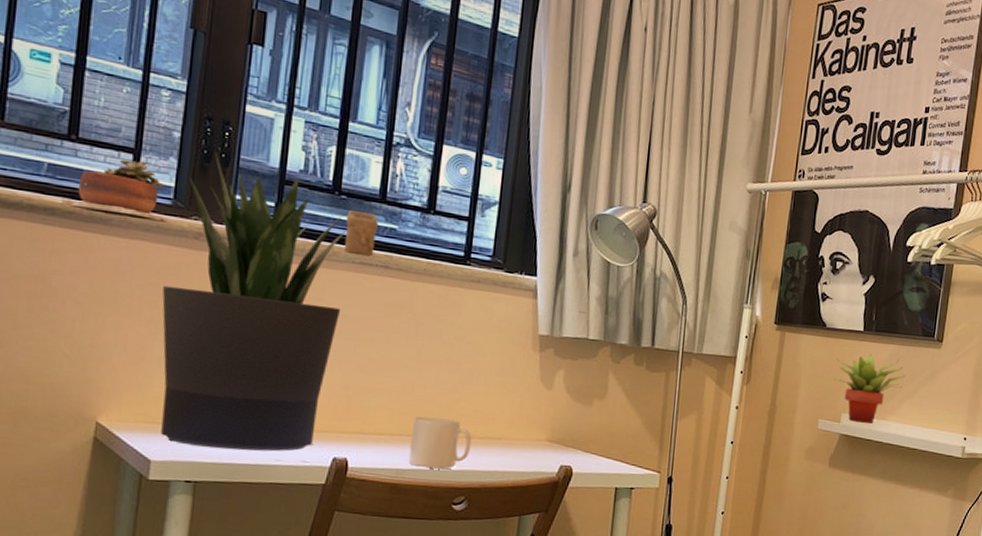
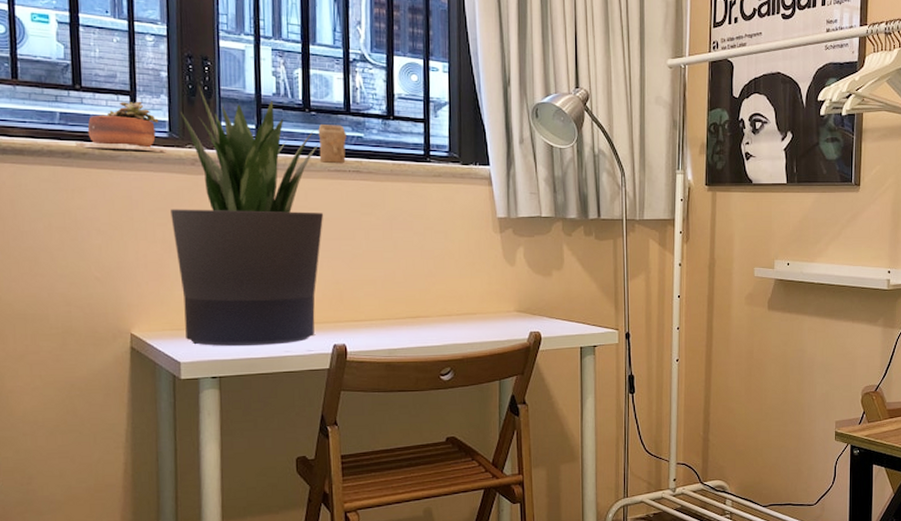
mug: present [408,416,472,469] -> none [397,301,451,346]
succulent plant: present [833,354,906,425] -> none [764,203,830,268]

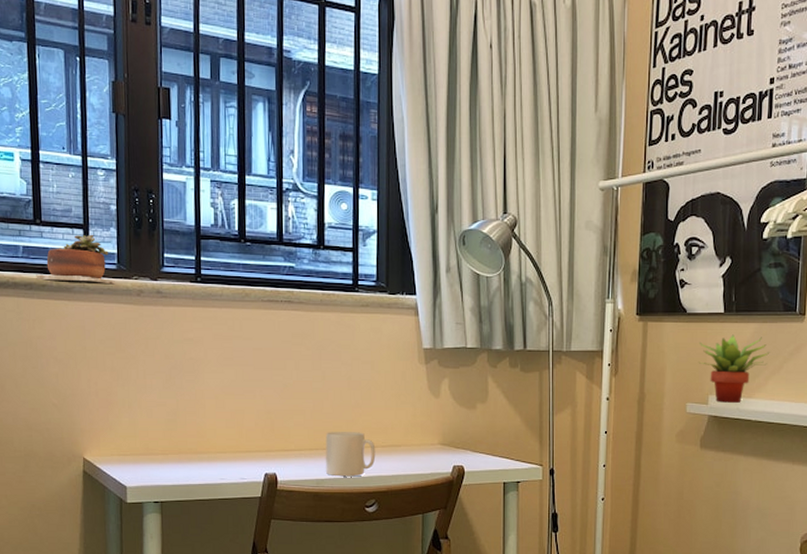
planter: present [171,86,324,347] -> none [119,219,257,473]
candle: present [318,123,346,164] -> none [252,254,279,294]
mug: none [397,301,451,346] -> present [325,432,376,477]
succulent plant: none [764,203,830,268] -> present [698,334,770,404]

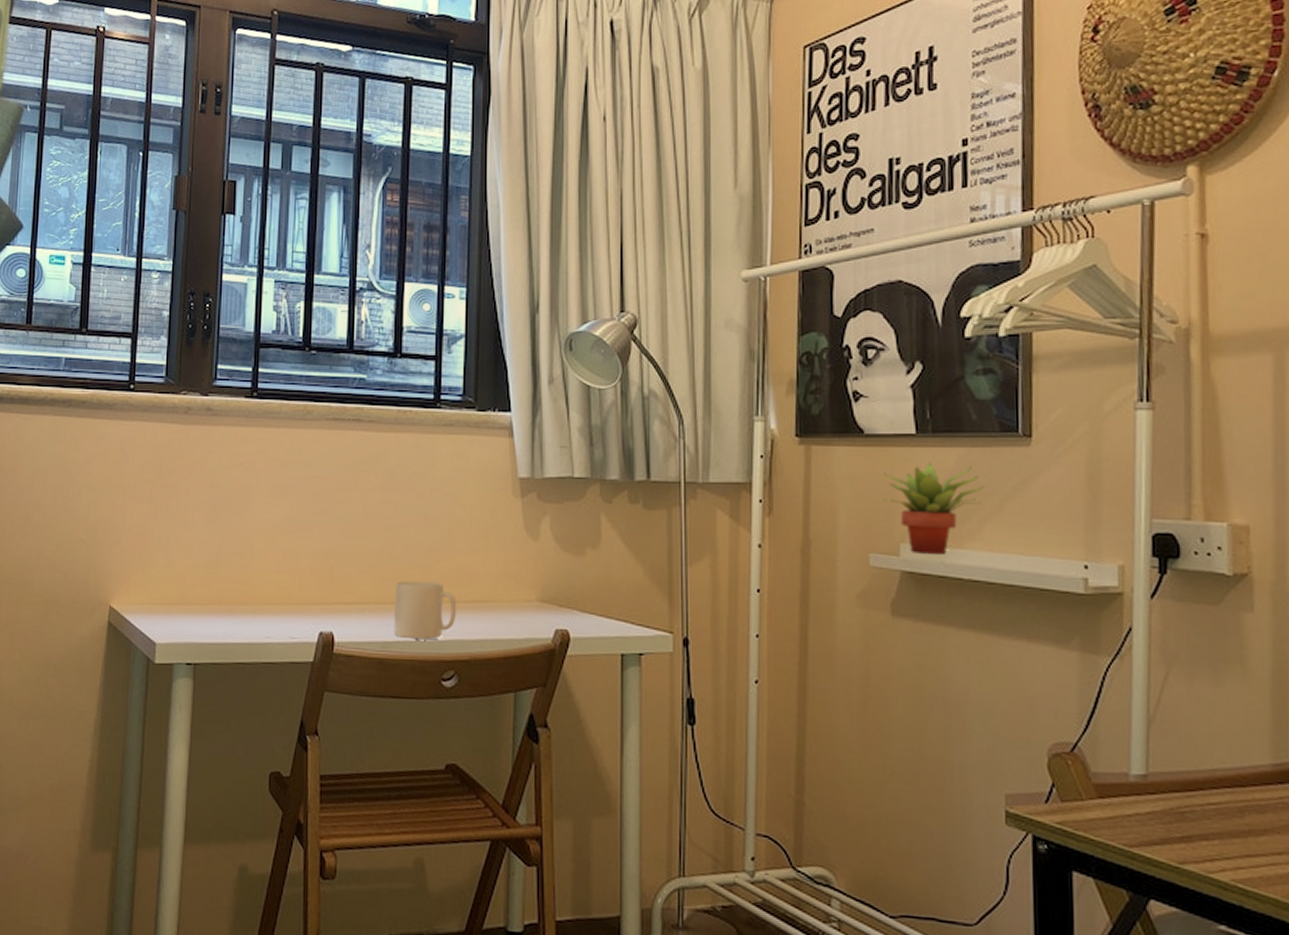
succulent plant: present [36,234,116,285] -> none [76,343,163,401]

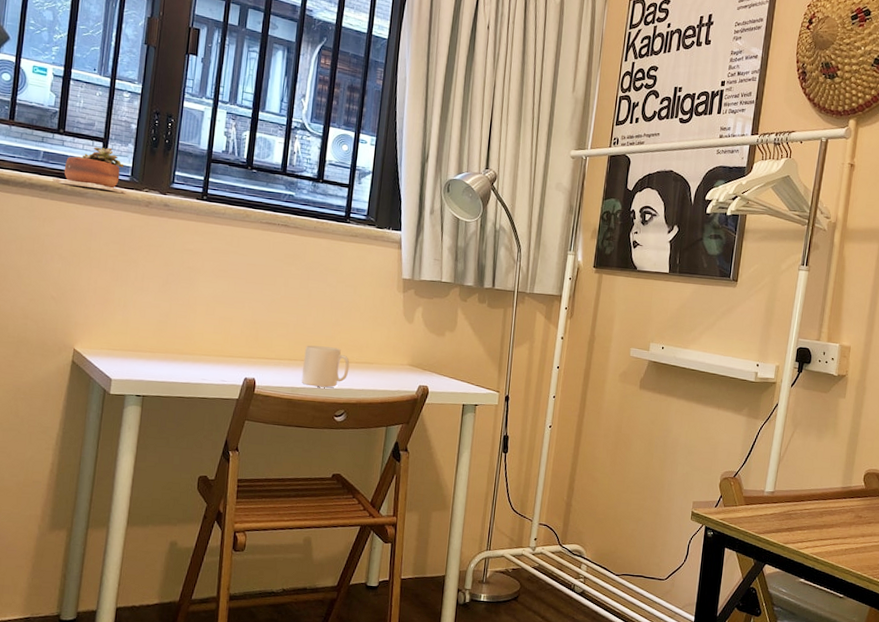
succulent plant: none [76,343,163,401] -> present [52,147,128,195]
succulent plant: present [882,462,985,556] -> none [643,292,706,353]

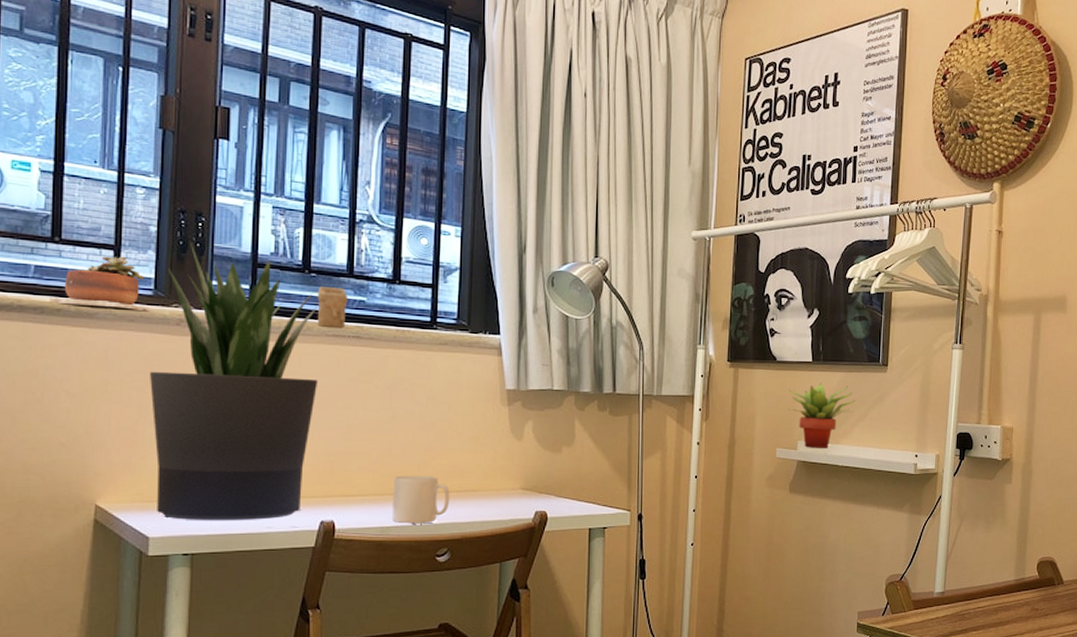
planter: none [119,139,255,373] -> present [150,243,319,521]
candle: none [254,180,280,218] -> present [317,285,348,329]
succulent plant: none [643,292,706,353] -> present [787,382,856,449]

